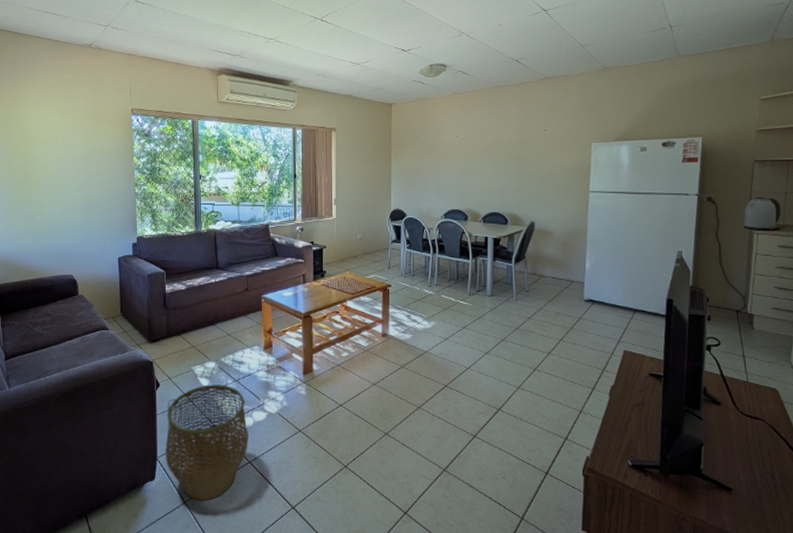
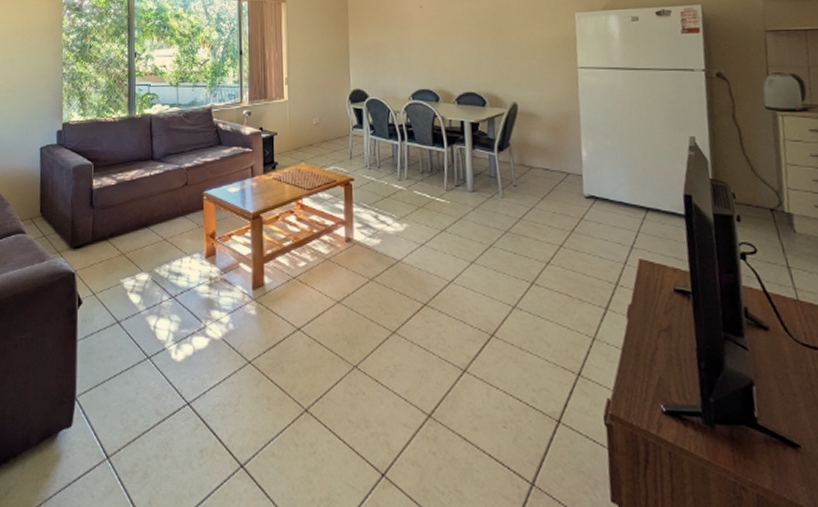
basket: present [165,384,249,500] -> none [86,302,188,455]

